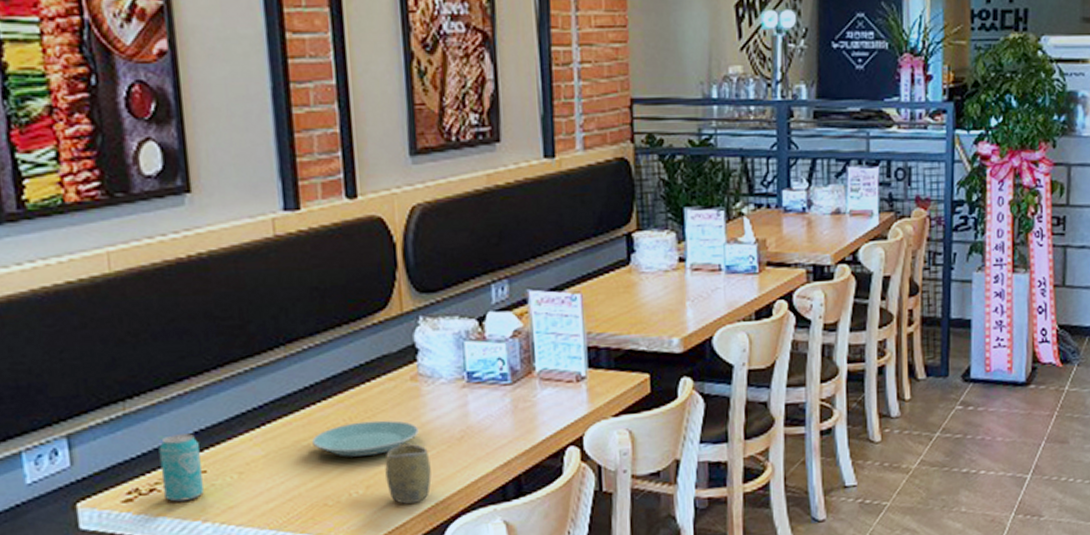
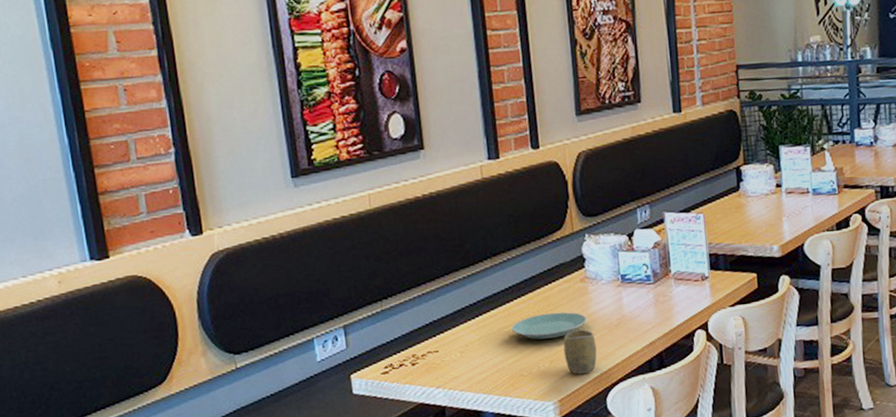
beverage can: present [158,433,204,502] -> none [405,324,437,374]

